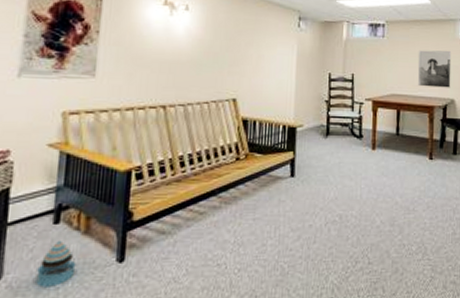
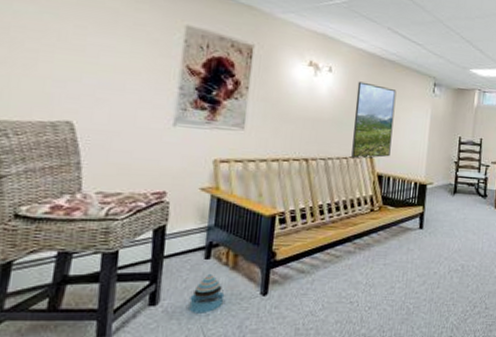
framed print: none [213,19,259,103] -> present [351,81,397,159]

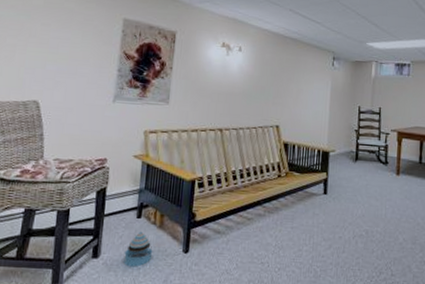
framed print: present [351,81,397,159] -> none [260,58,299,128]

